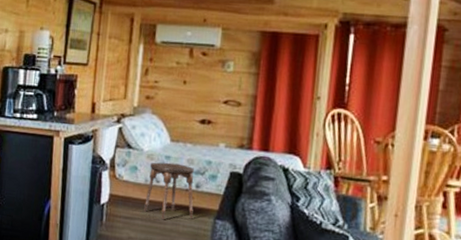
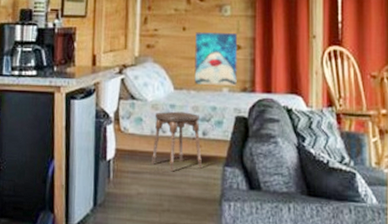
wall art: none [191,86,239,142] -> present [194,32,238,86]

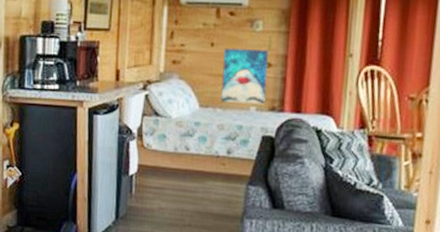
stool: present [152,111,202,172] -> none [174,129,226,189]

